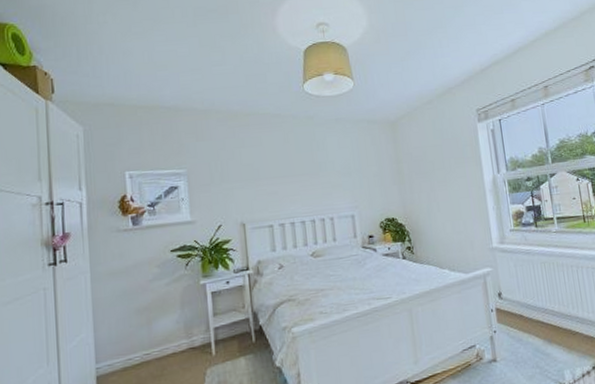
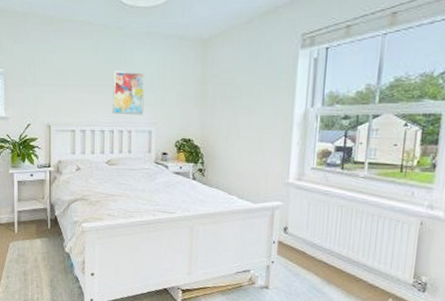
wall art: none [307,158,344,203] -> present [113,71,145,116]

